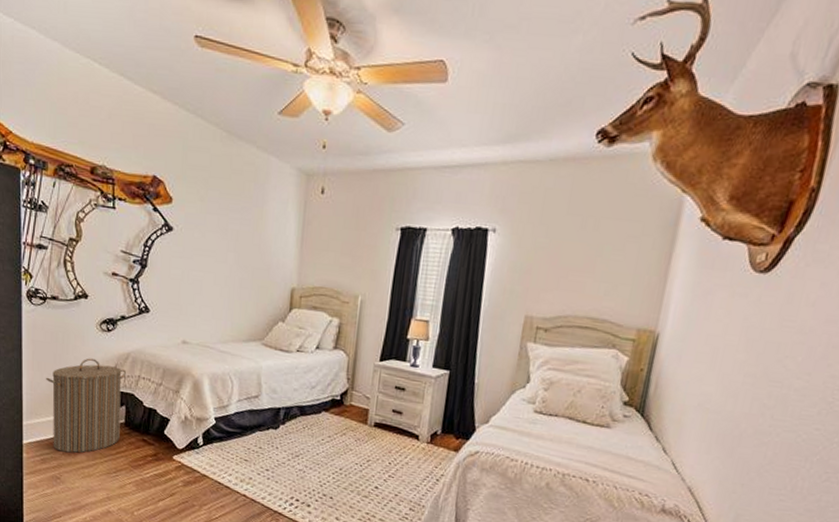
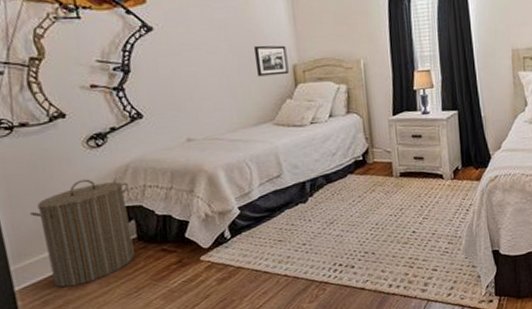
picture frame: none [256,262,289,297] -> present [253,45,289,77]

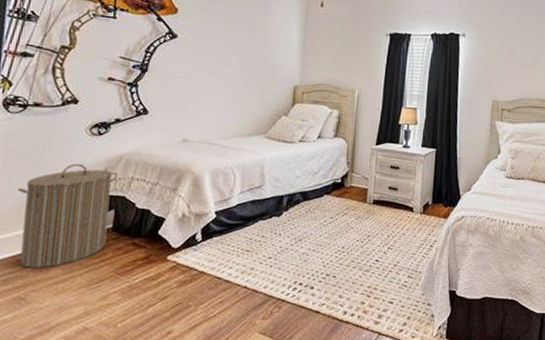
picture frame: present [253,45,289,77] -> none [260,64,291,94]

